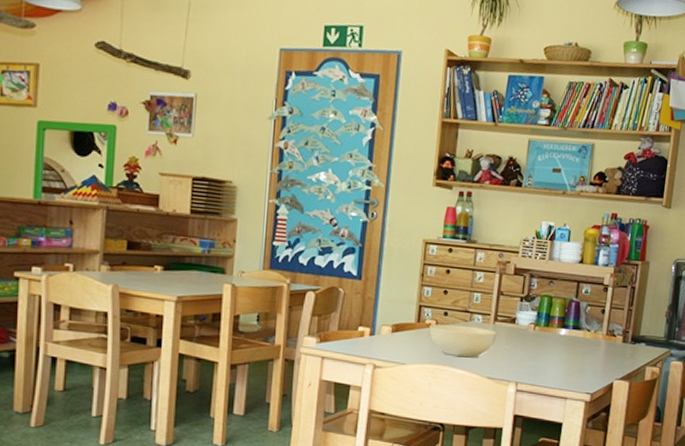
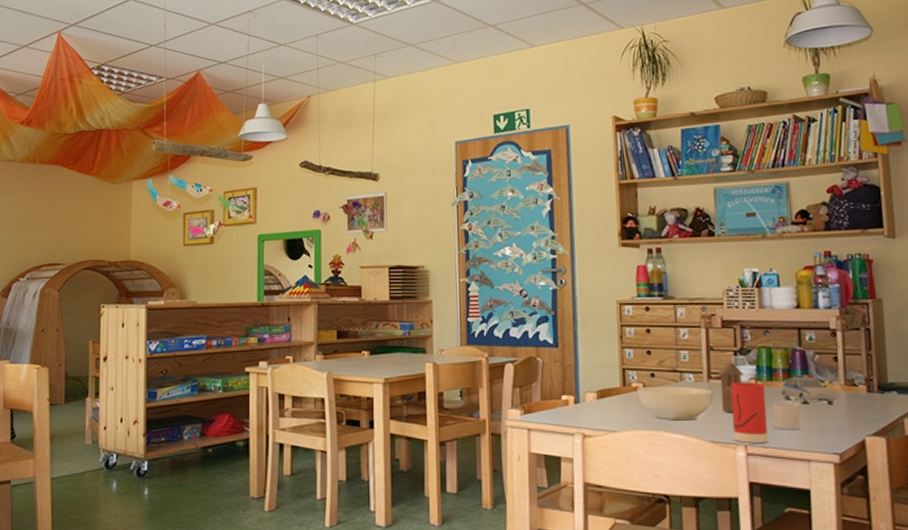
toy blocks: none [502,307,526,354] -> present [718,362,744,413]
cup: none [508,326,542,381] -> present [730,382,768,443]
cup: none [542,346,567,372] -> present [772,402,801,430]
toy car: none [553,323,597,351] -> present [780,375,836,404]

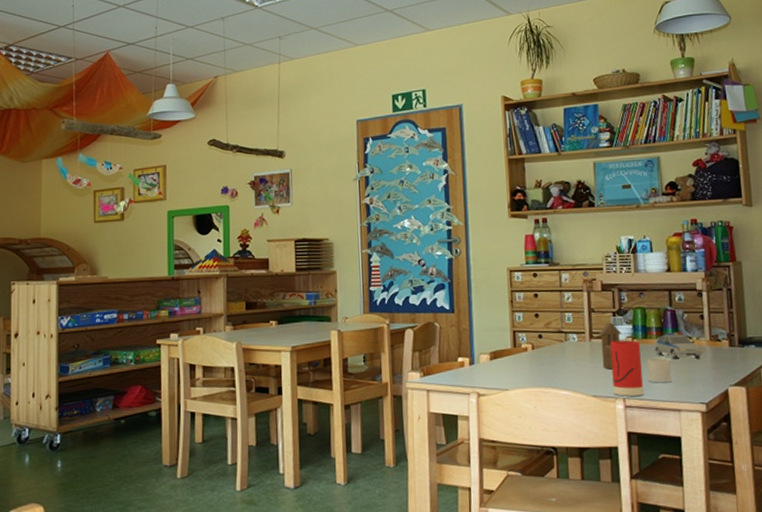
bowl: present [636,386,714,421] -> none [526,346,595,378]

